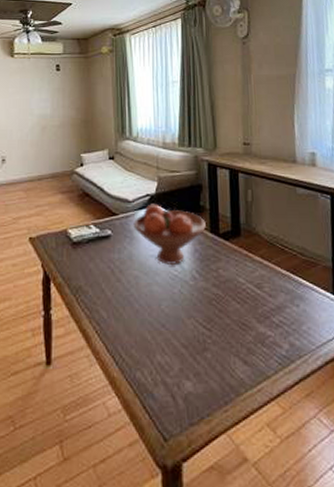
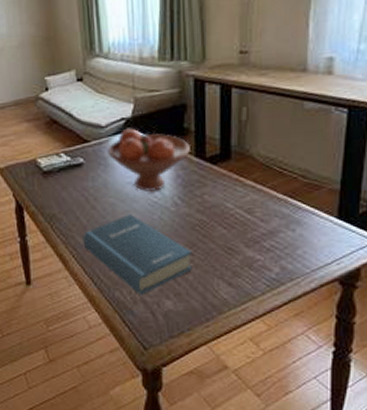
hardback book: none [107,287,210,376] -> present [82,214,192,295]

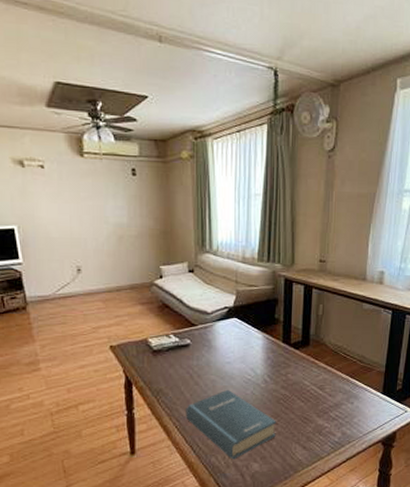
fruit bowl: present [107,128,192,193] -> none [211,316,280,371]

